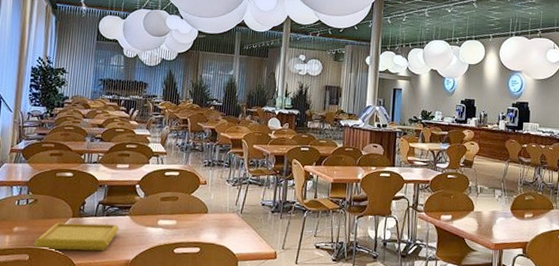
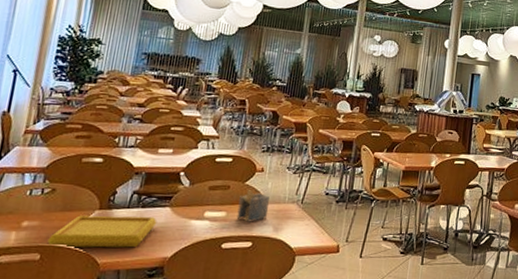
napkin holder: none [185,200,213,230] -> present [236,189,269,222]

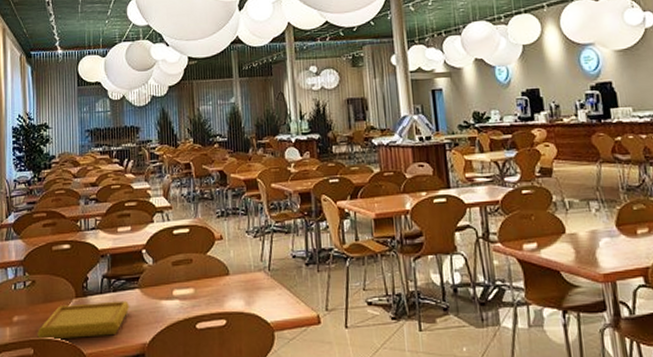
napkin holder: present [236,189,269,222] -> none [204,260,237,297]

